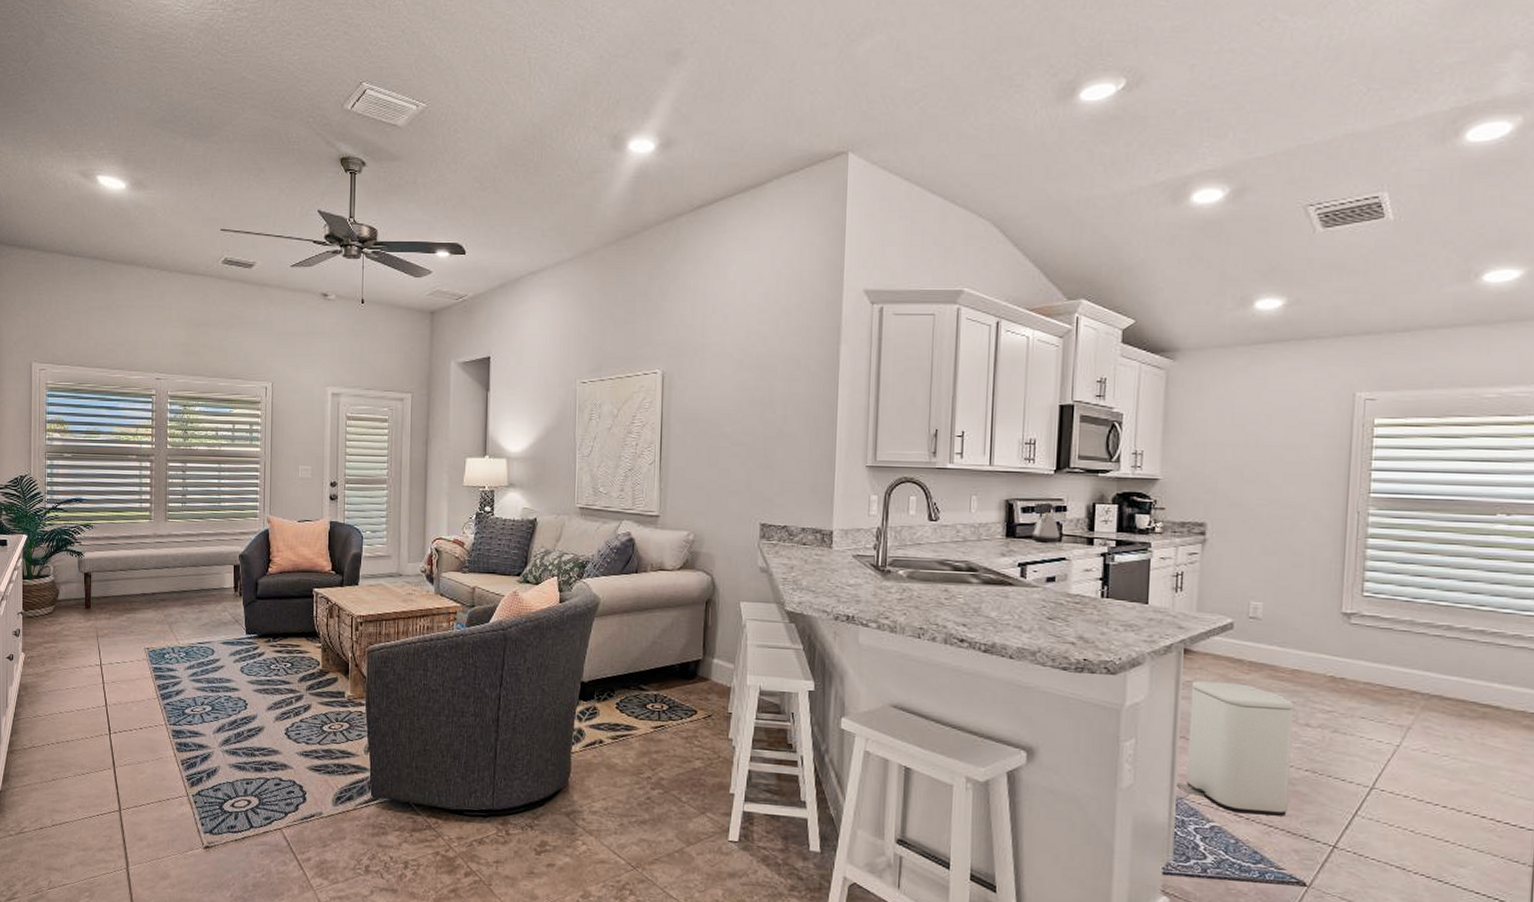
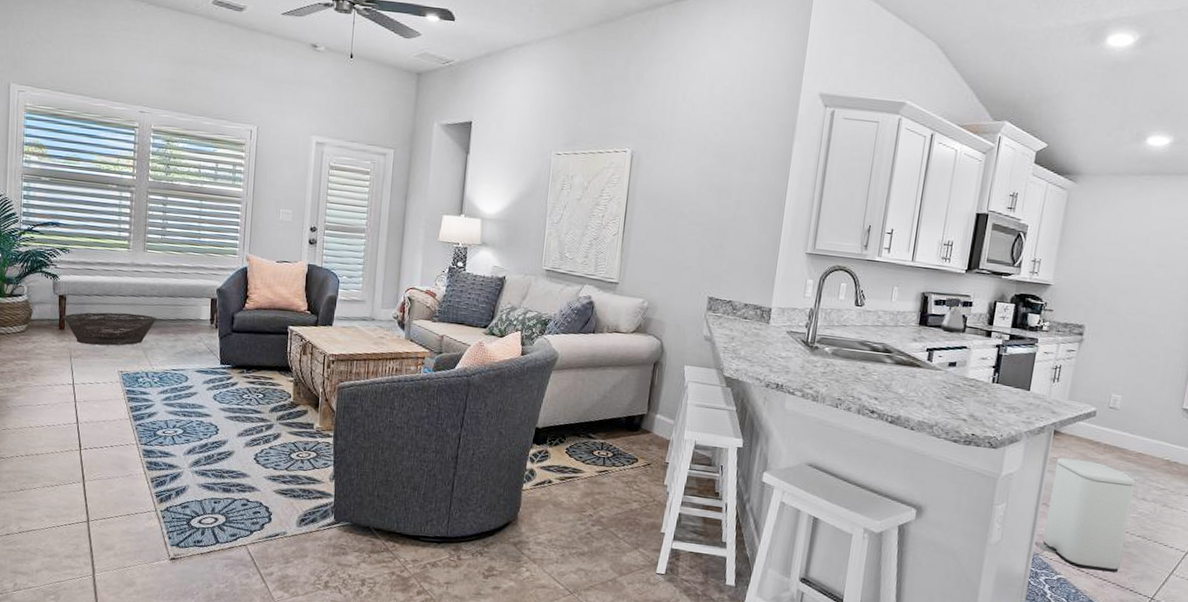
basket: none [89,586,182,622] -> present [63,312,158,346]

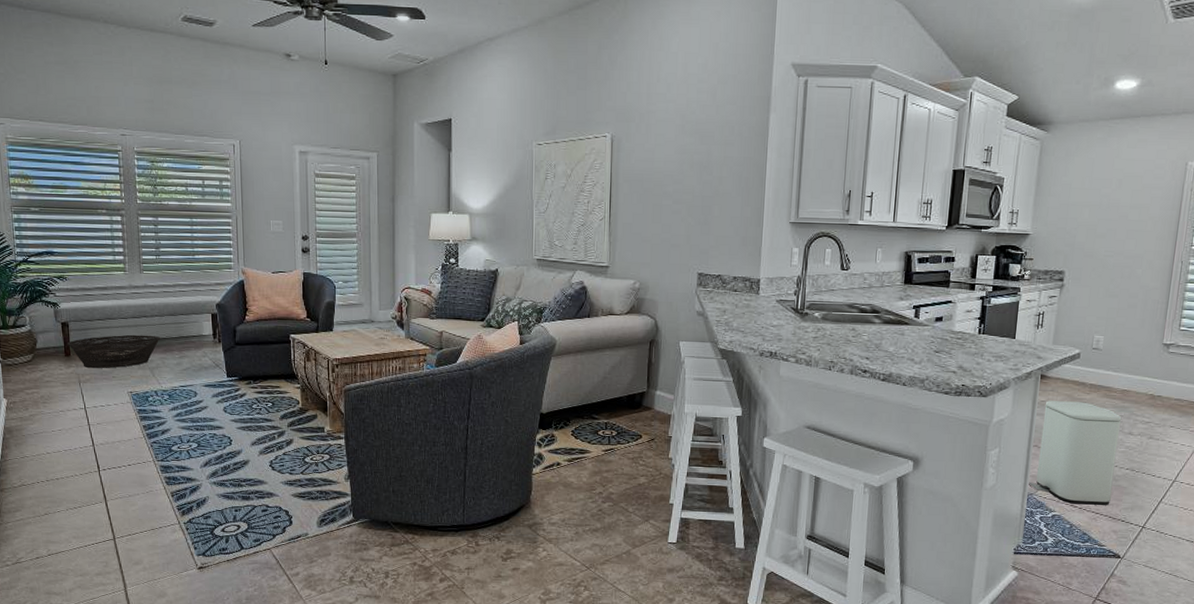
kettle: present [939,297,965,333] -> none [924,254,949,288]

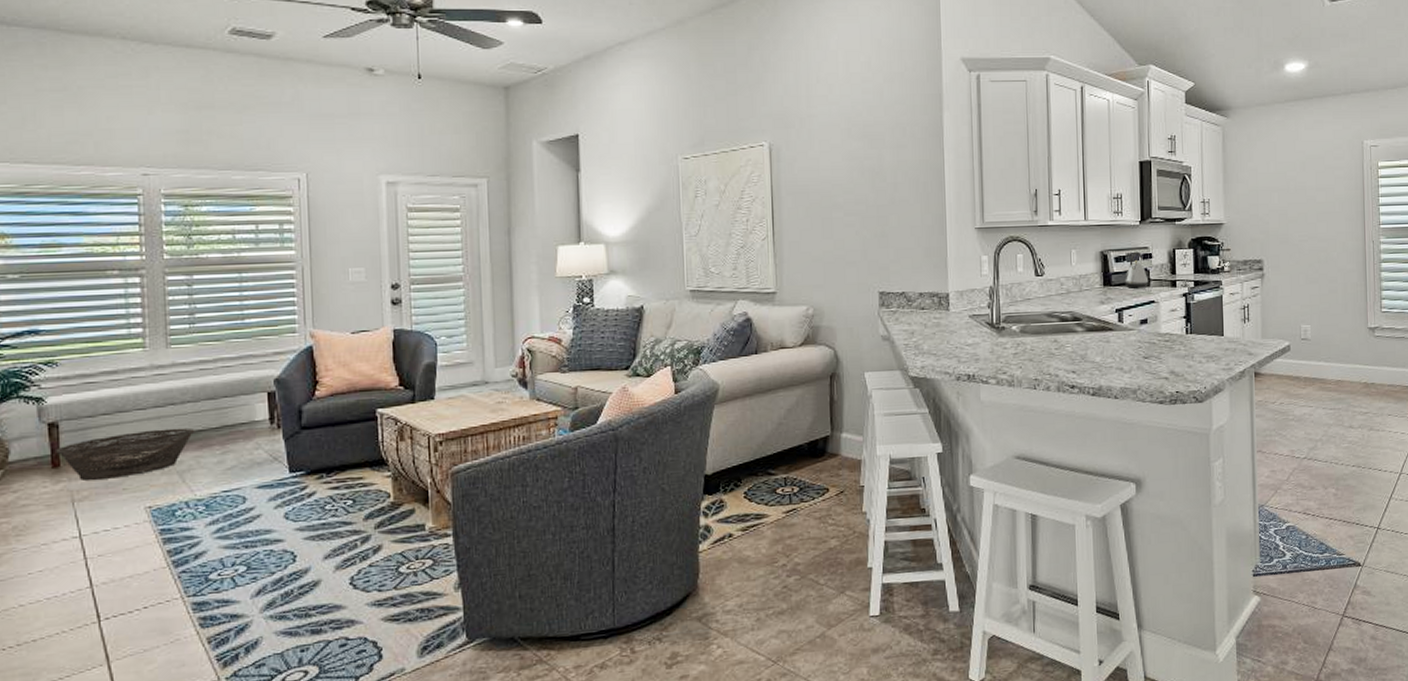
kettle: none [924,254,949,288] -> present [1123,251,1149,289]
pedal bin: present [1029,401,1122,505] -> none [1258,397,1342,512]

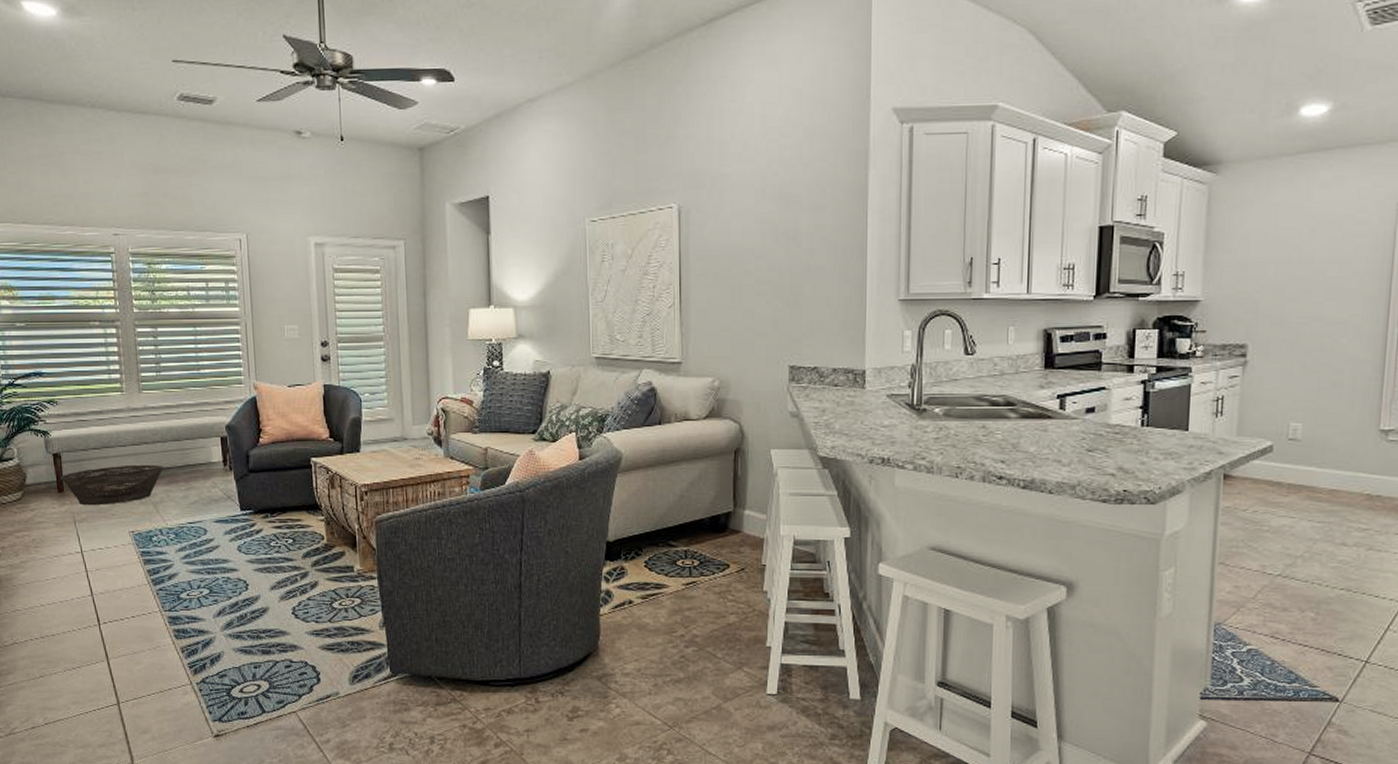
kettle: present [1123,251,1149,289] -> none [1069,330,1100,372]

